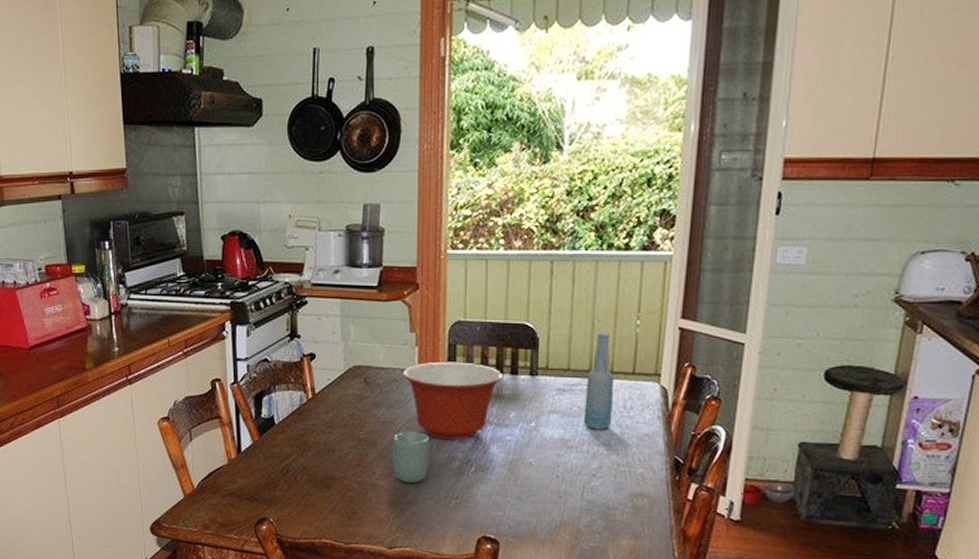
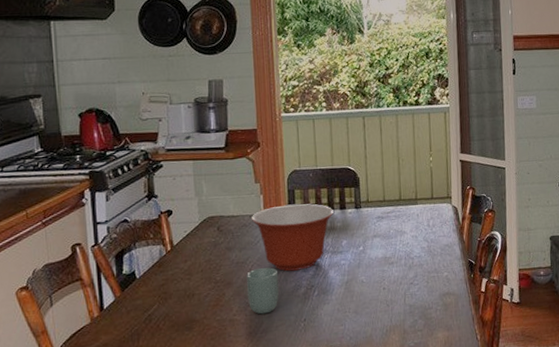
bottle: present [584,333,614,430] -> none [398,169,421,246]

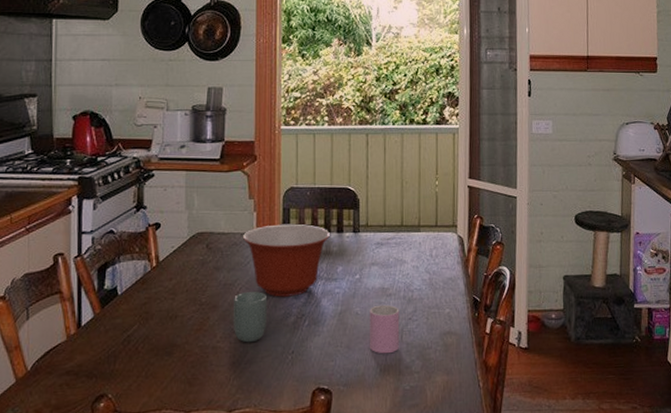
cup: none [374,272,403,317] -> present [369,304,400,354]

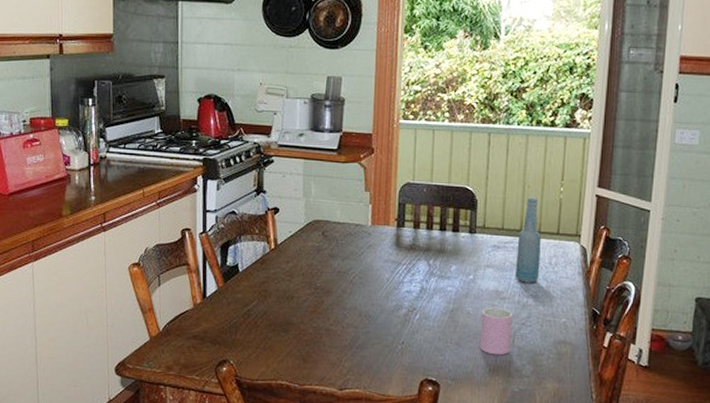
cup: present [232,292,268,343] -> none [346,281,380,329]
mixing bowl: present [243,224,330,297] -> none [358,218,445,290]
bottle: none [399,193,422,277] -> present [516,197,541,283]

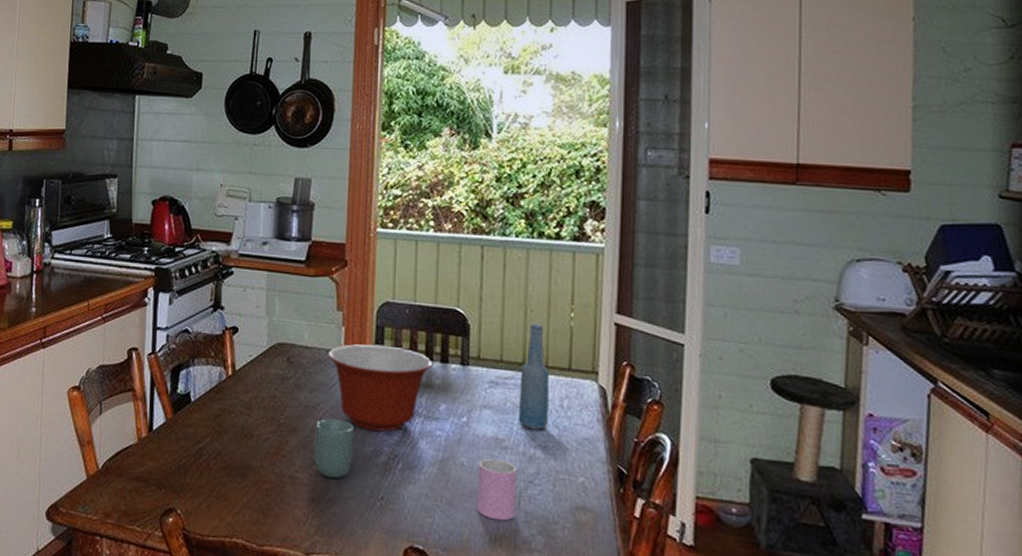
cup: none [346,281,380,329] -> present [314,418,355,479]
mixing bowl: none [358,218,445,290] -> present [329,344,432,432]

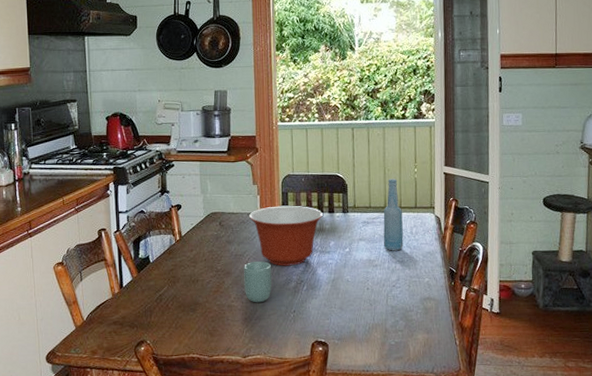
cup: present [476,458,517,521] -> none [358,273,385,315]

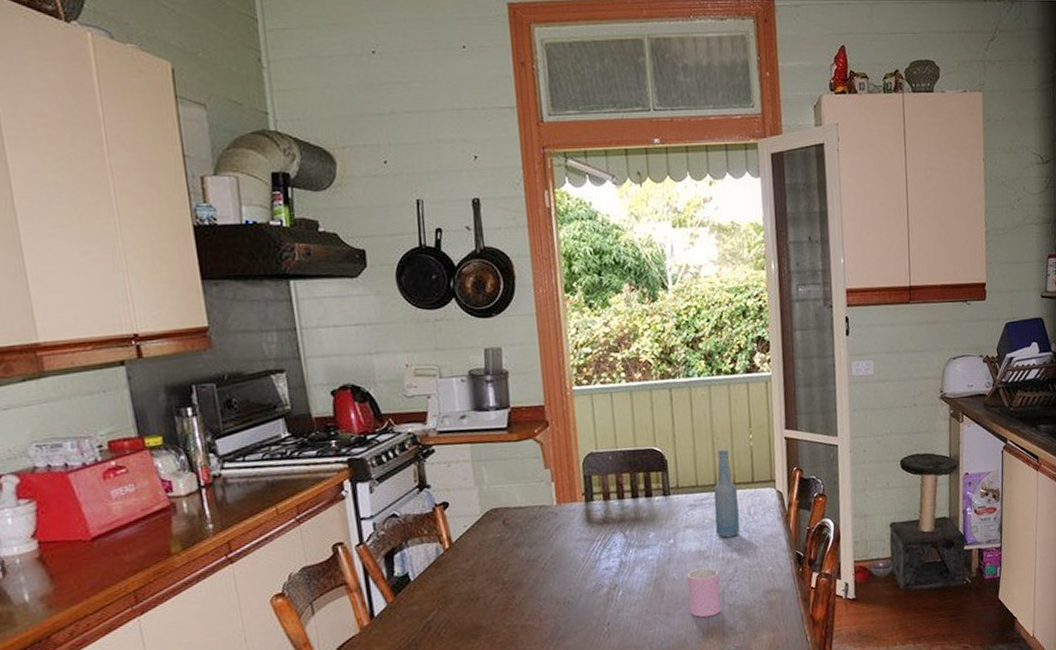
cup: present [243,261,272,303] -> none [539,565,578,619]
mixing bowl: present [249,205,323,266] -> none [542,491,638,570]
cup: none [358,273,385,315] -> present [687,567,721,618]

